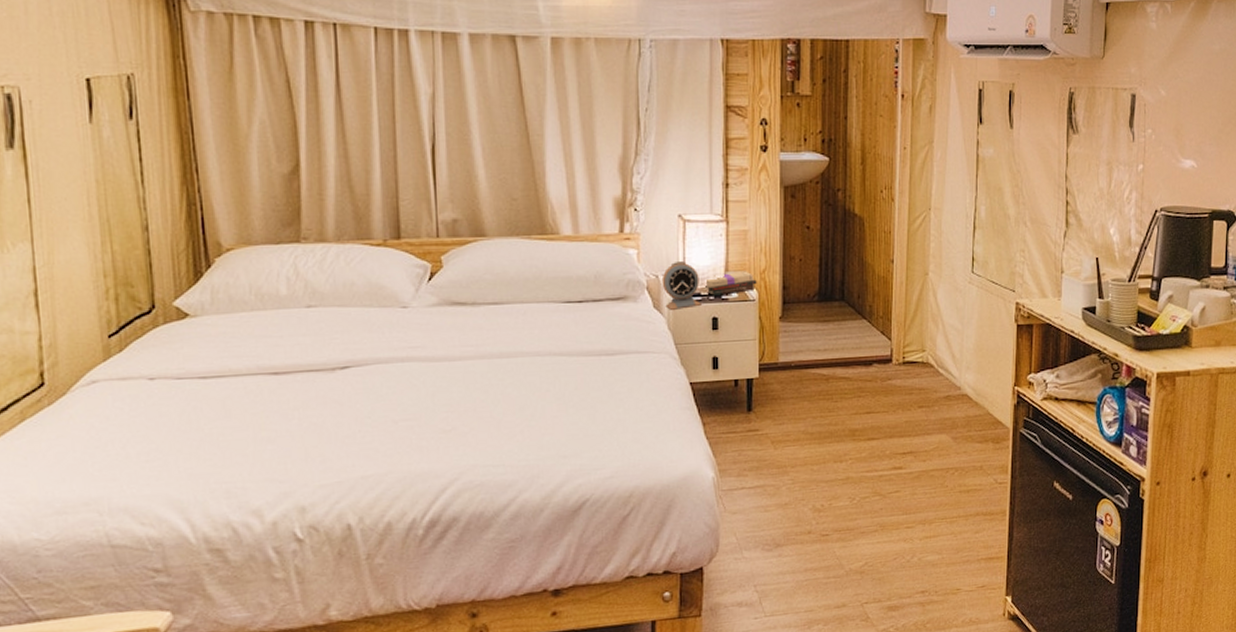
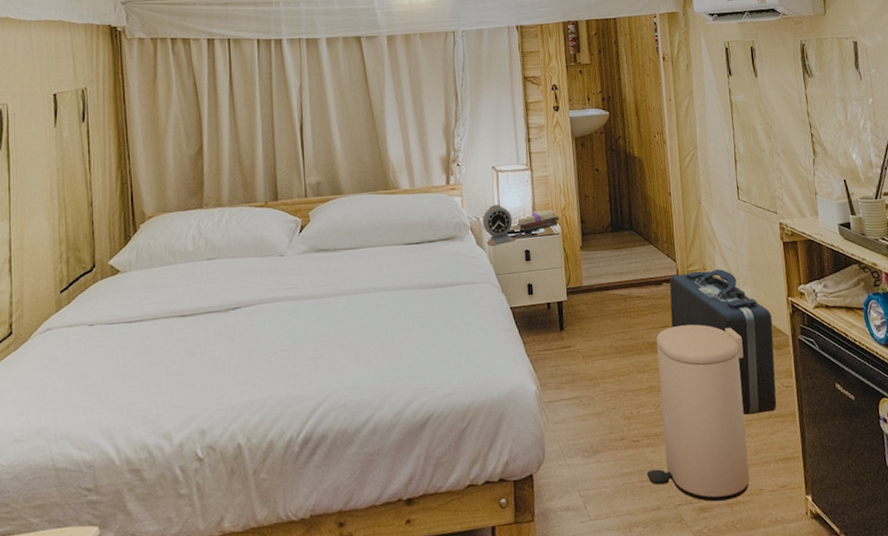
pedal bin: none [833,411,957,601] -> present [646,324,750,502]
suitcase: none [877,350,993,512] -> present [669,268,777,415]

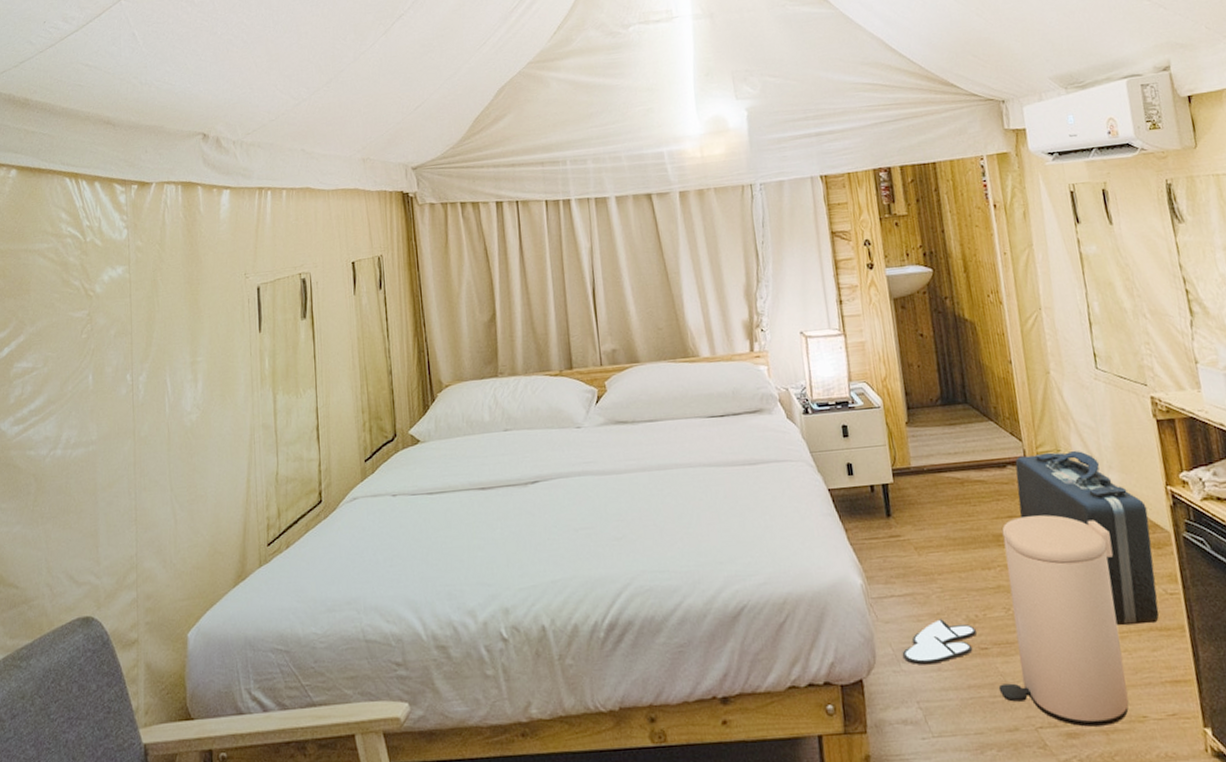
alarm clock: present [482,204,515,246] -> none [791,373,830,420]
books: present [514,209,559,232] -> none [827,379,880,405]
slippers: none [567,417,631,459] -> present [902,619,976,665]

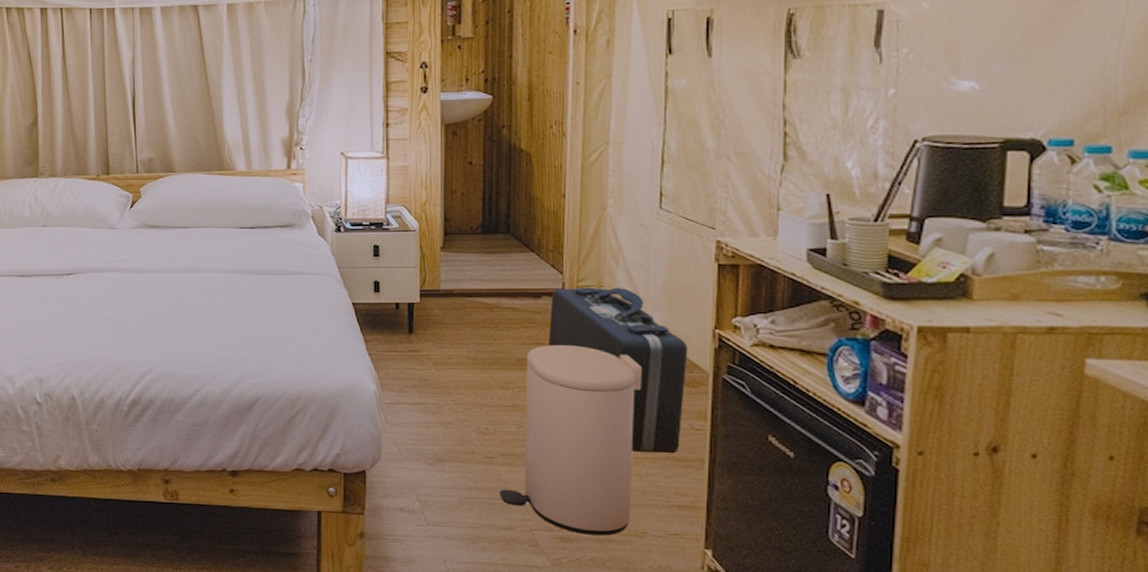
slippers: present [902,619,976,665] -> none [407,428,484,465]

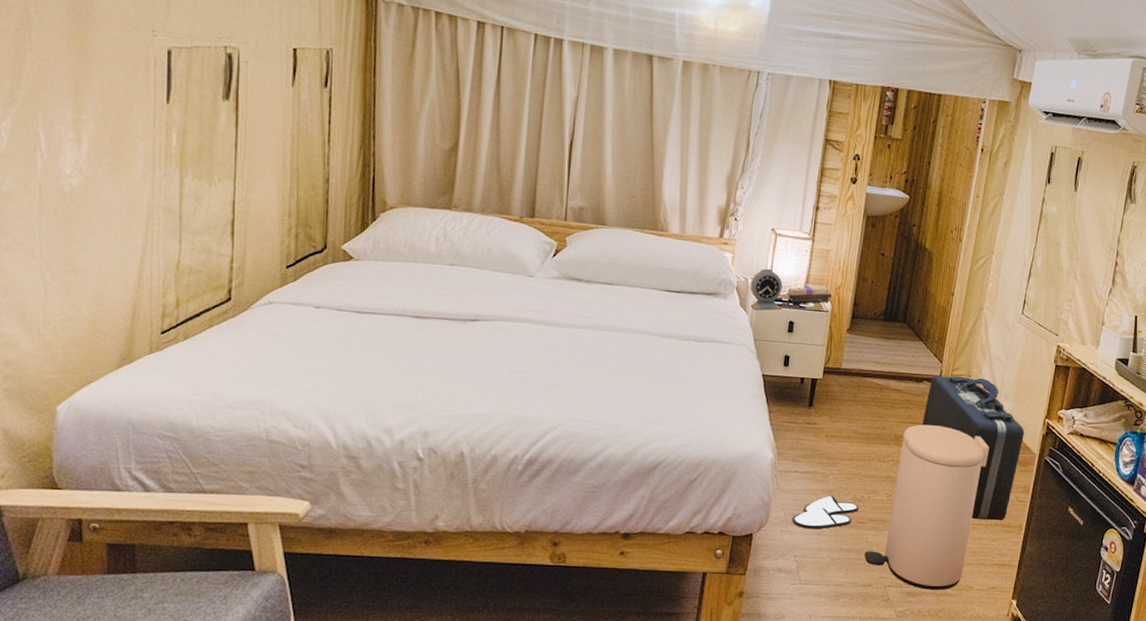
alarm clock: none [325,193,363,237] -> present [749,268,783,311]
books: none [362,203,418,226] -> present [783,284,832,304]
slippers: none [407,428,484,465] -> present [791,495,859,529]

